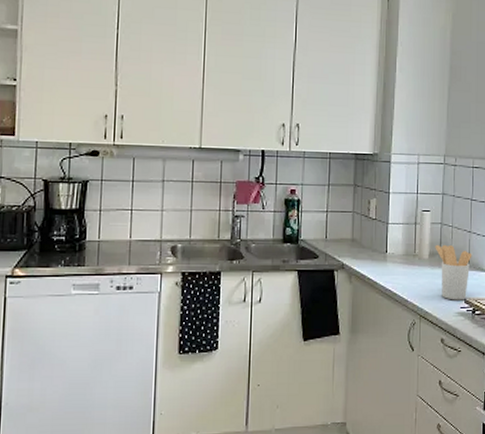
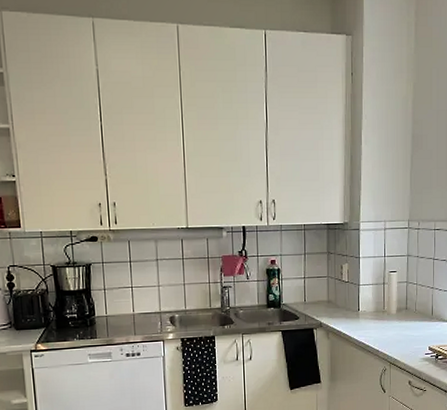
utensil holder: present [435,244,472,300] -> none [402,300,435,348]

